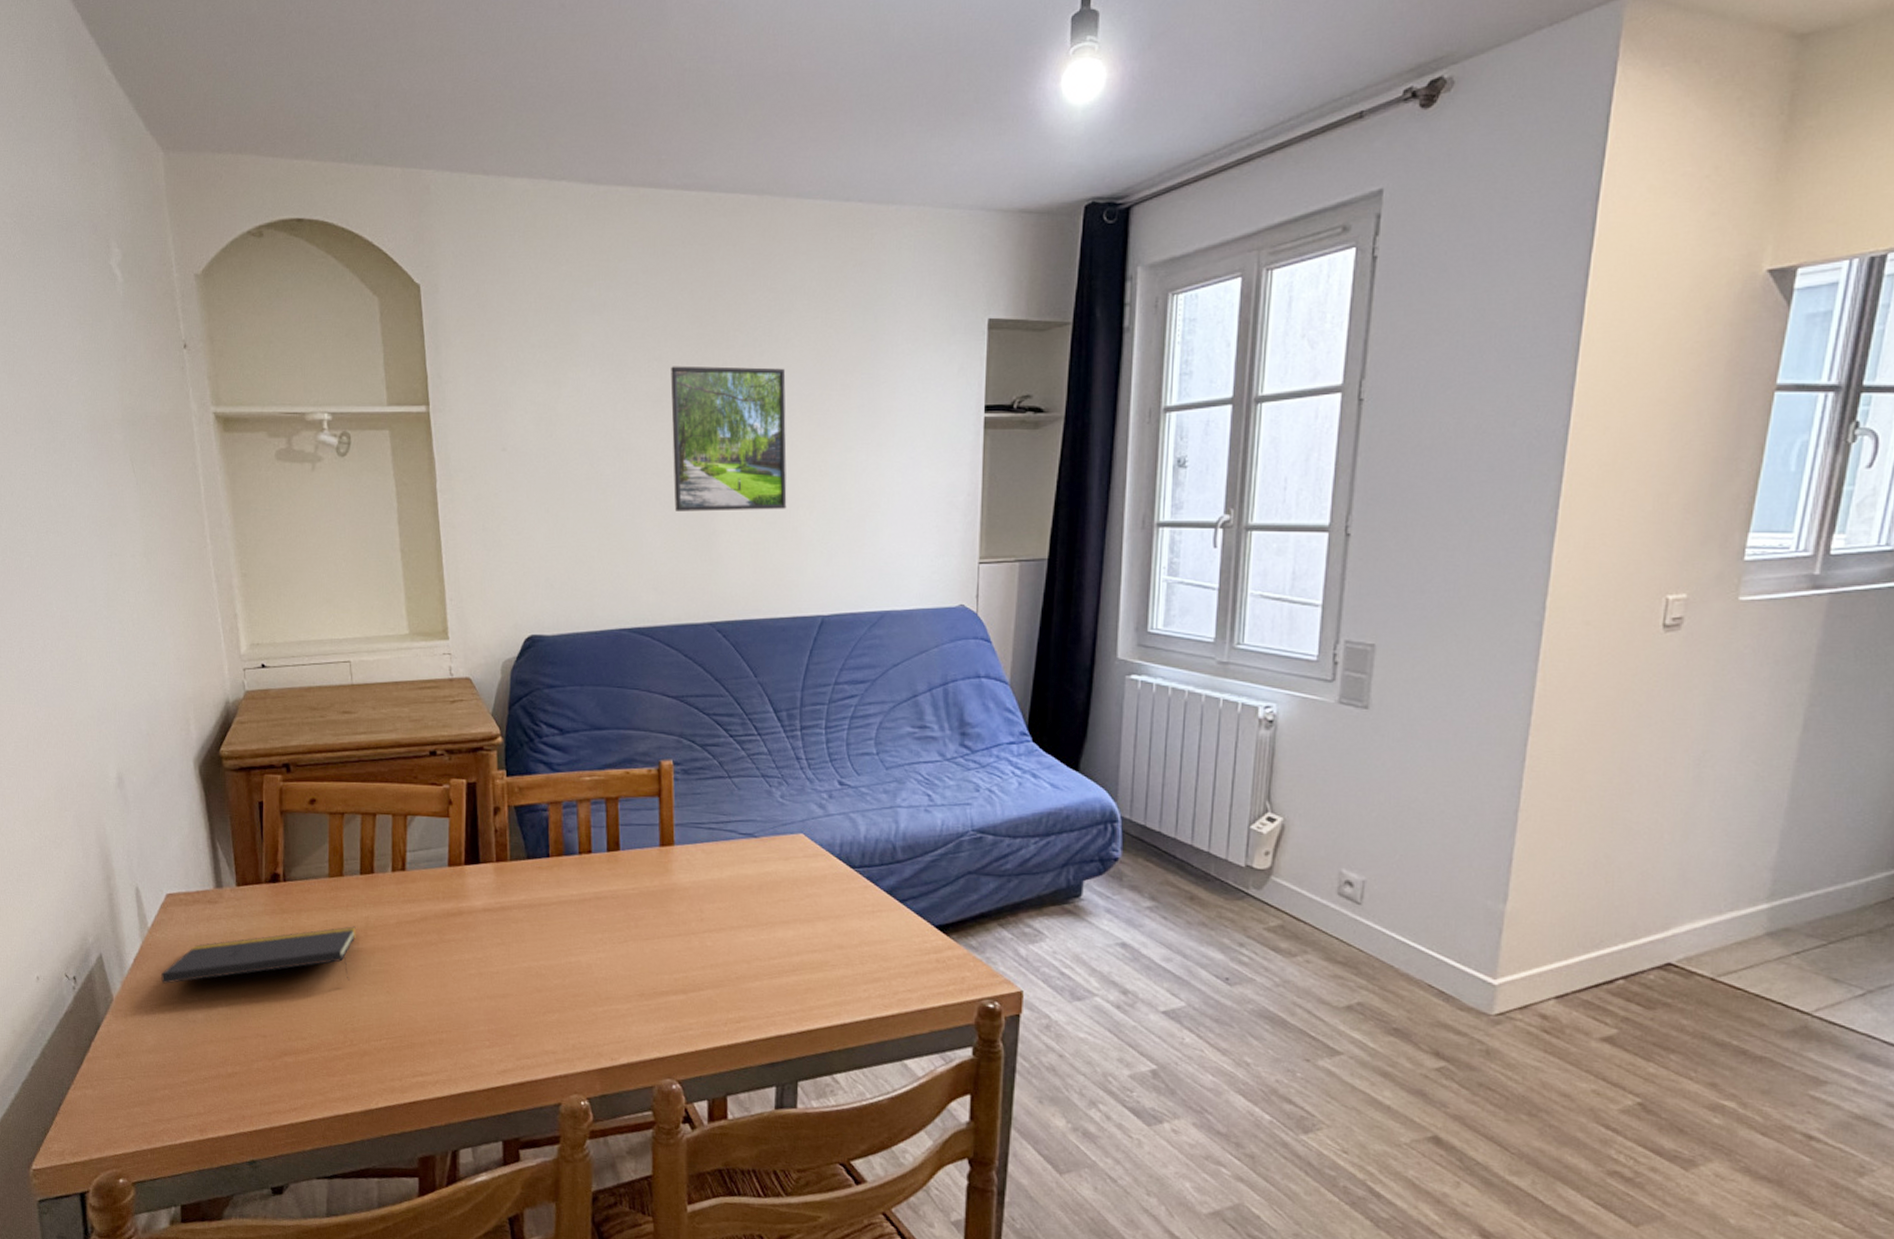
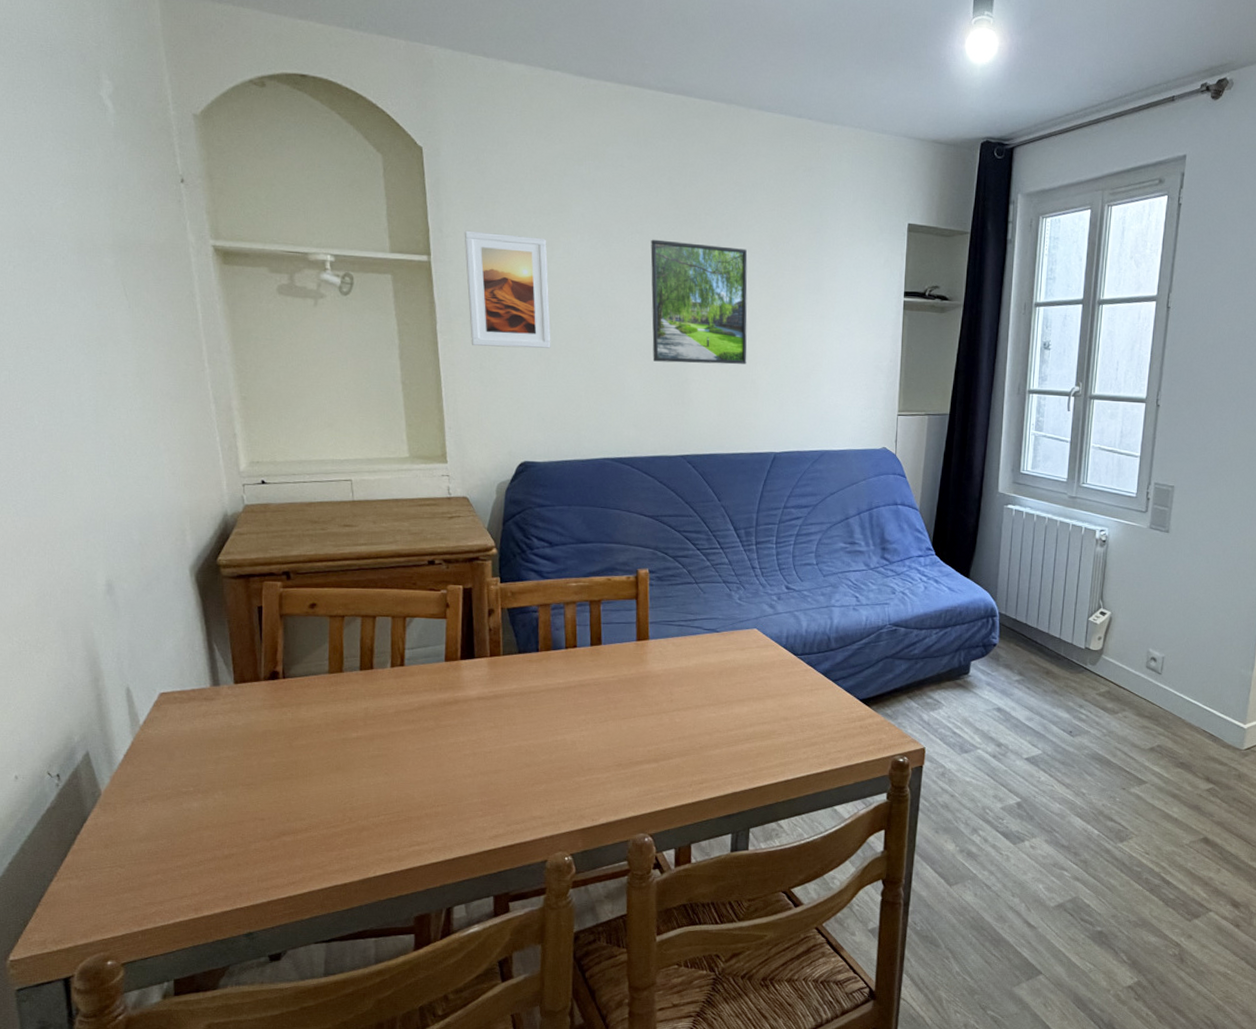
notepad: present [160,926,356,984] -> none [153,716,355,777]
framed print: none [464,373,559,504] -> present [464,230,551,348]

